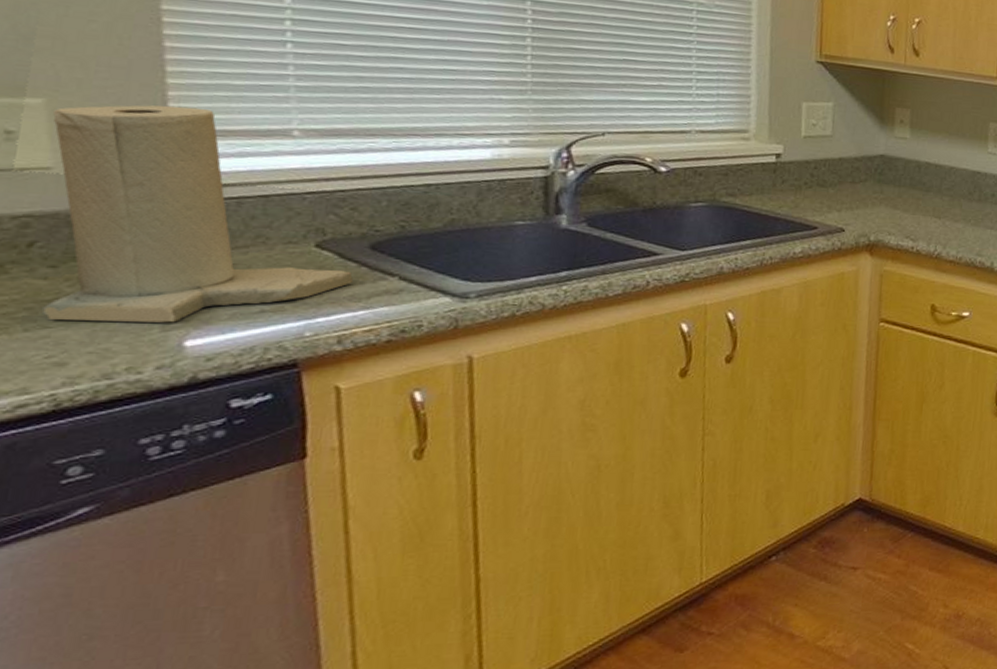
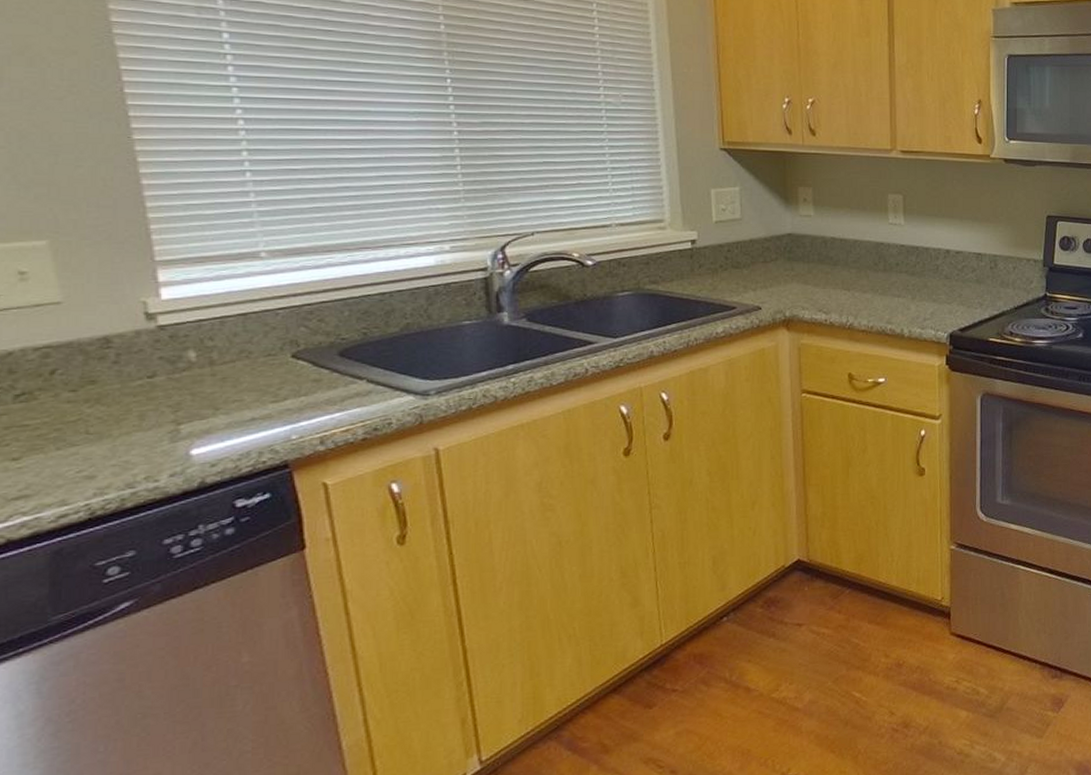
paper towel: present [41,105,354,323] -> none [57,238,328,438]

